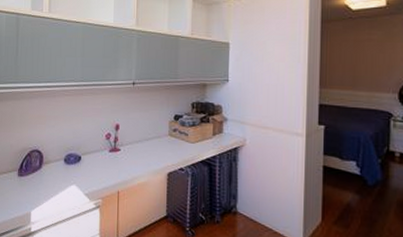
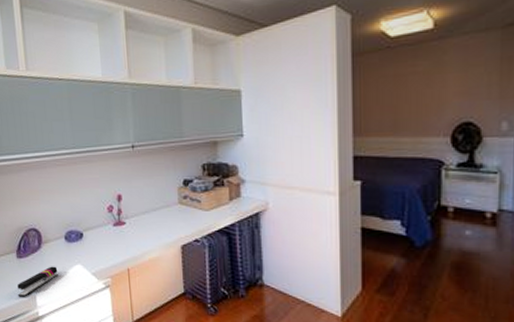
stapler: none [14,185,54,213] -> present [17,266,58,297]

